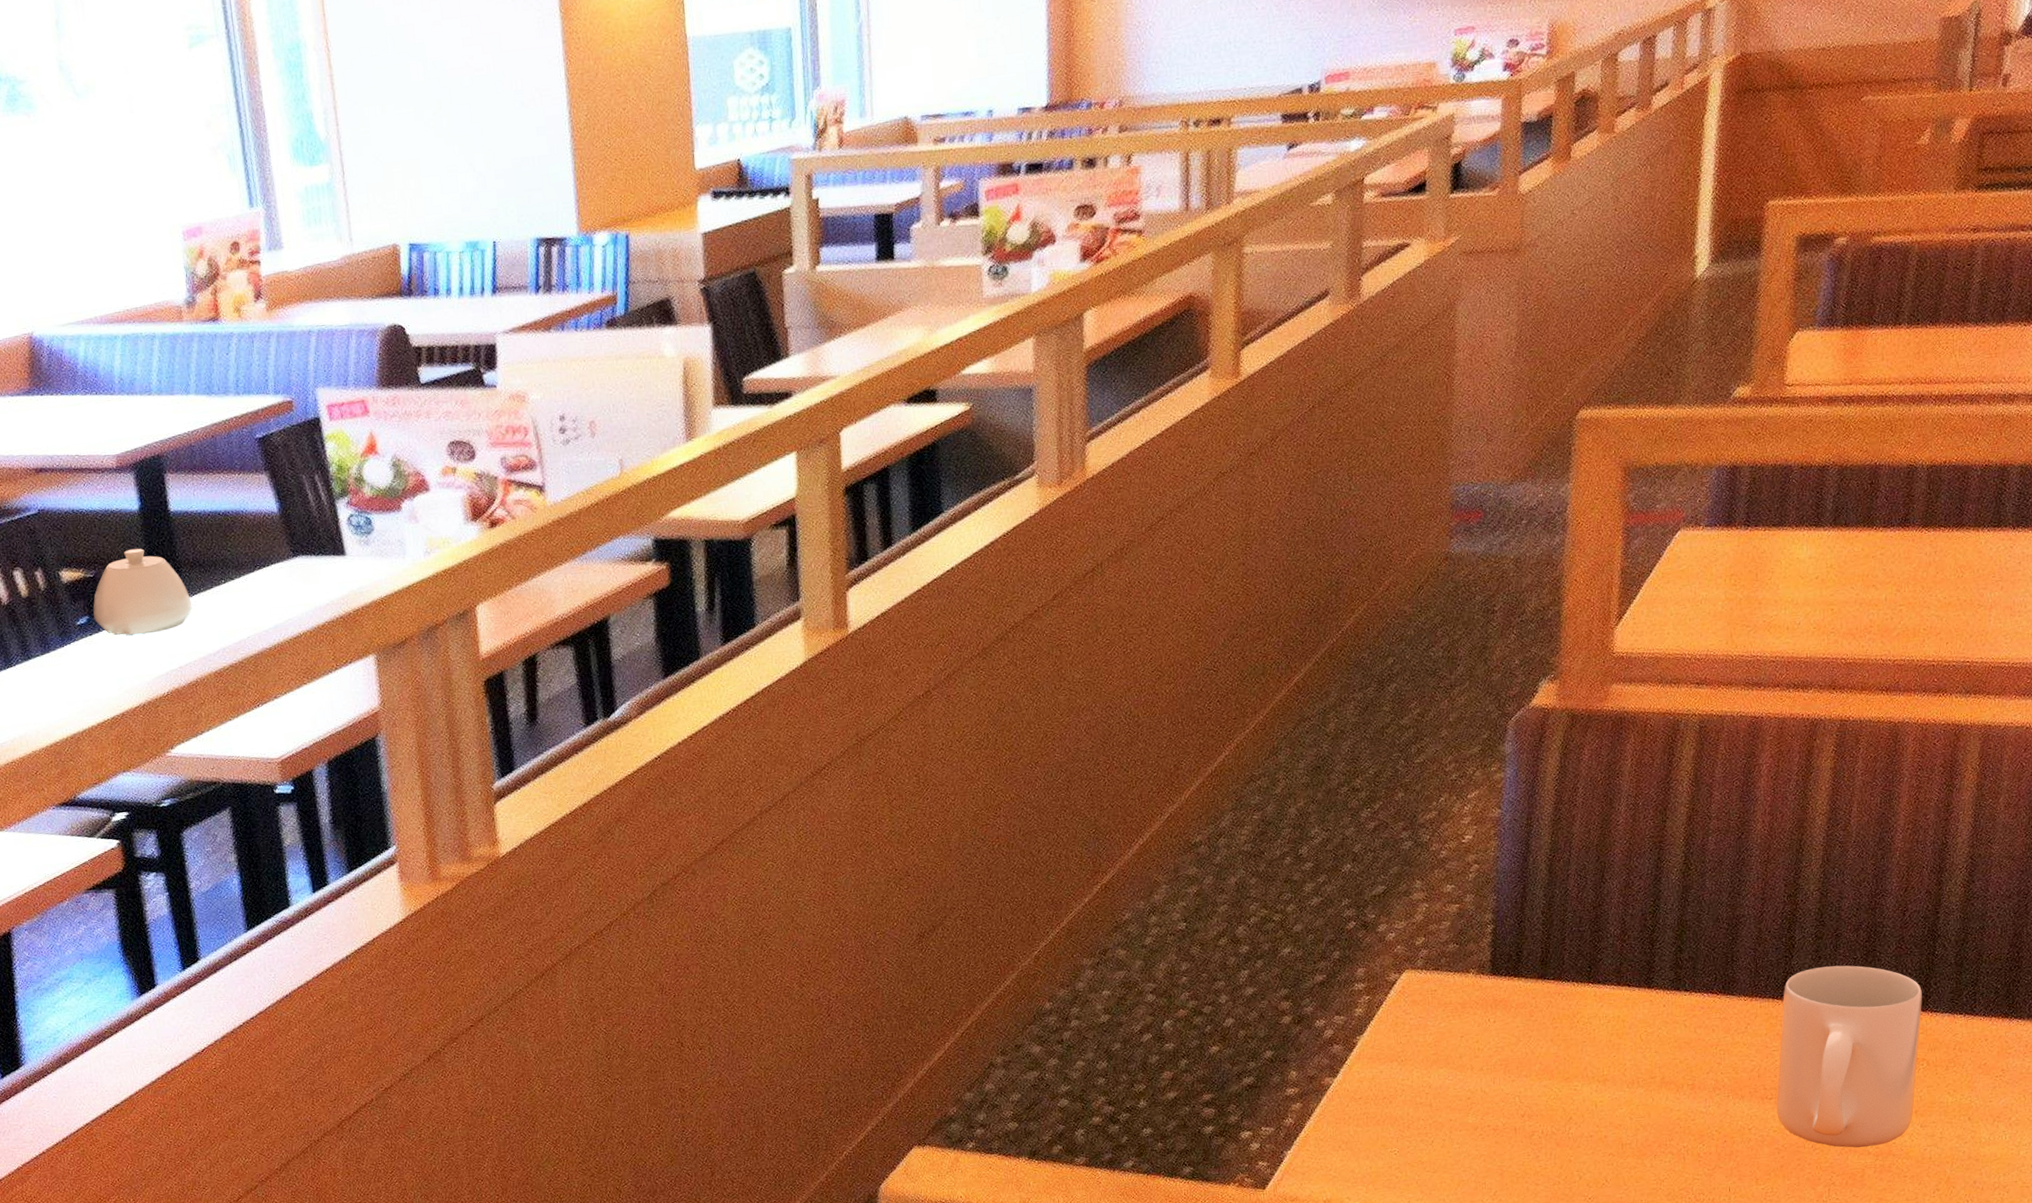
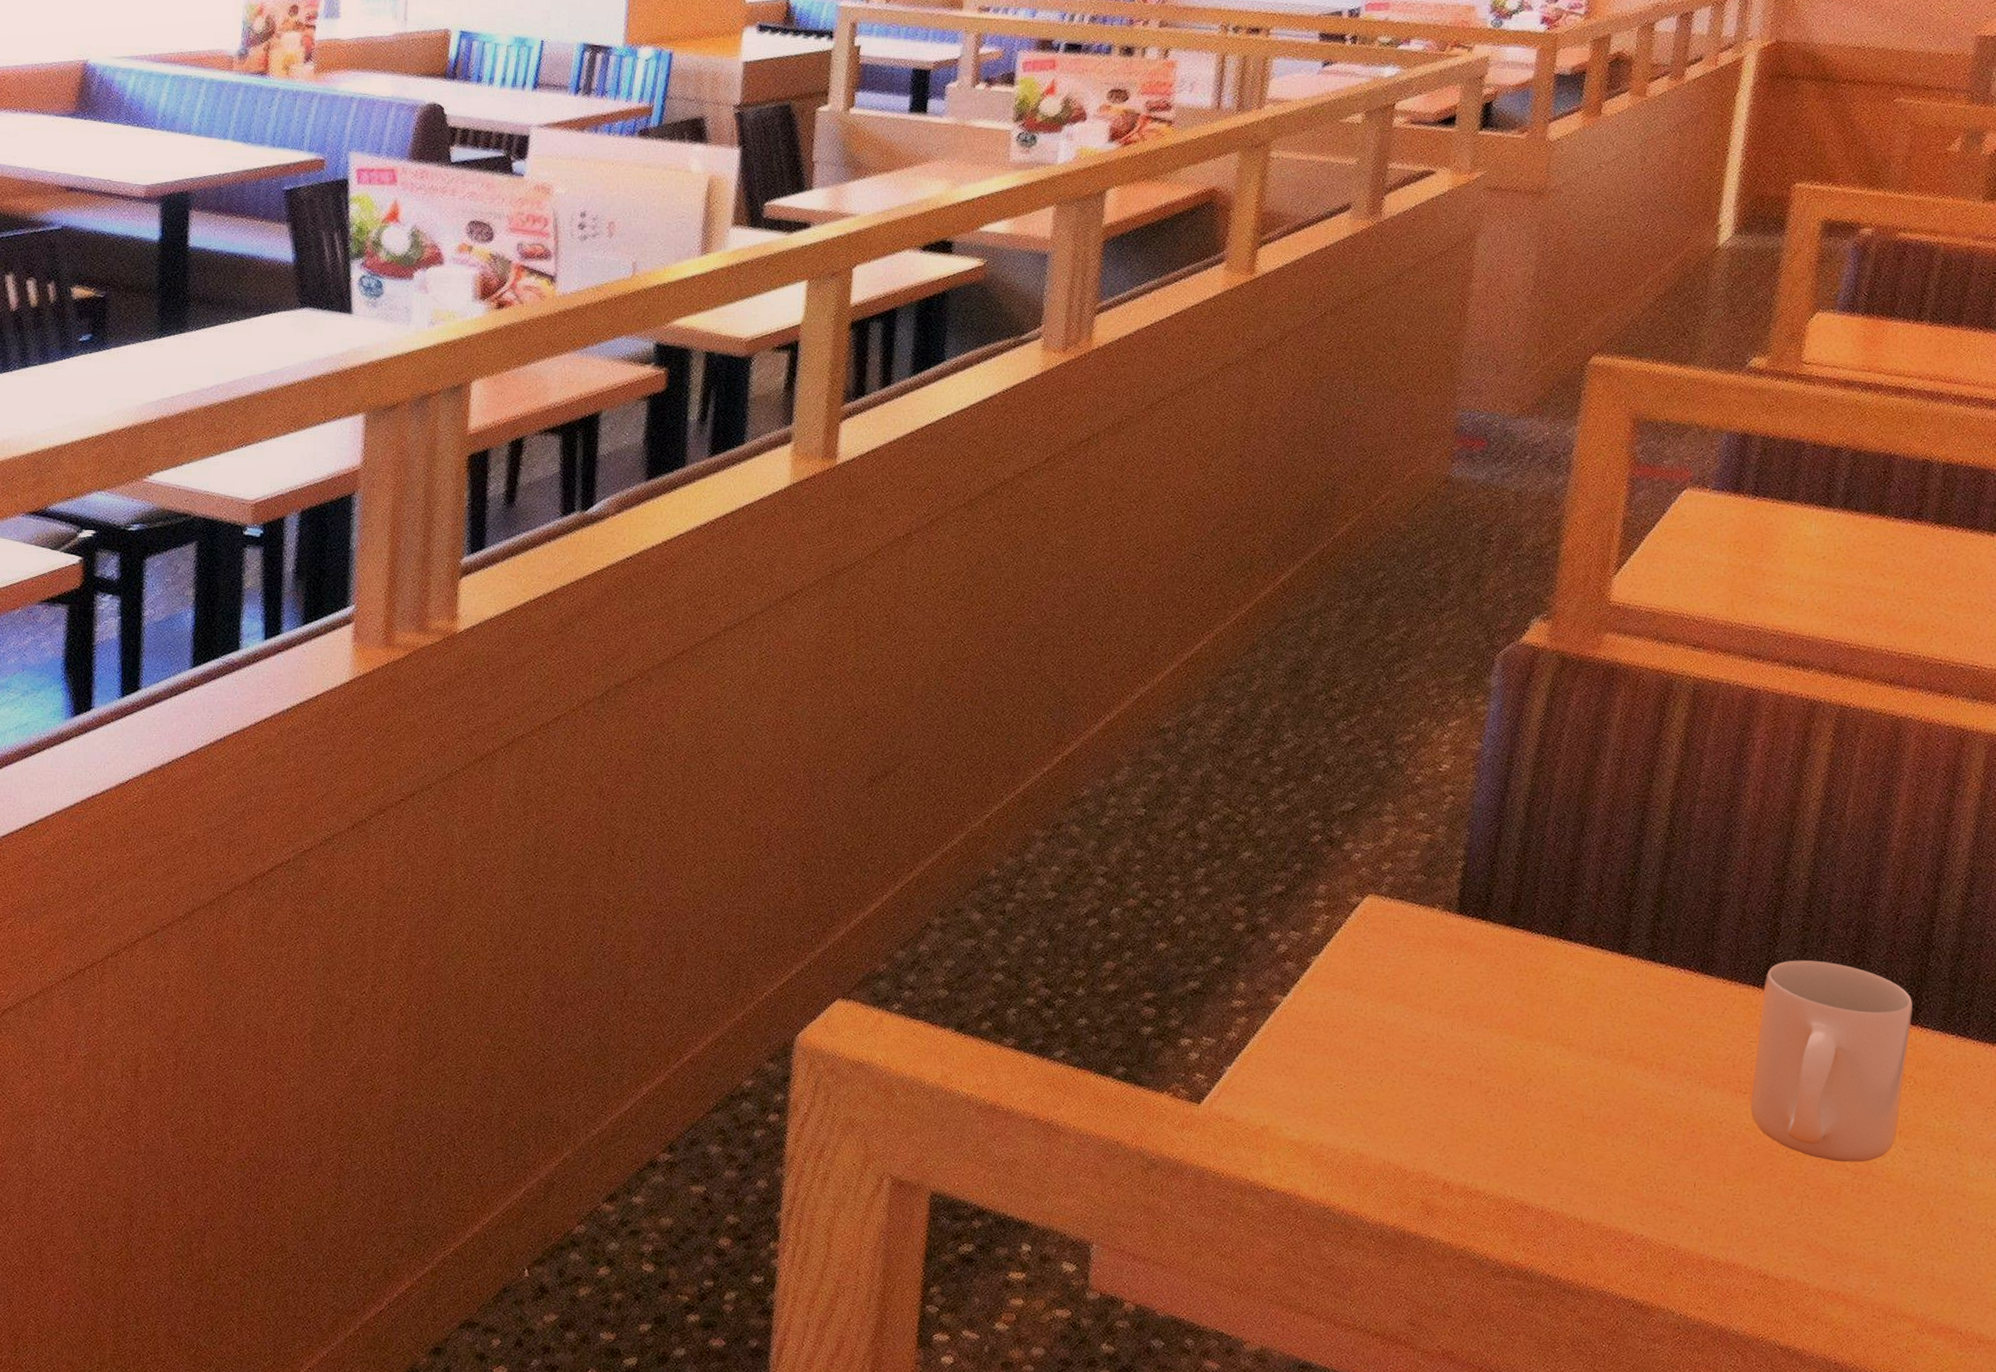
sugar bowl: present [93,548,192,635] -> none [97,276,194,360]

